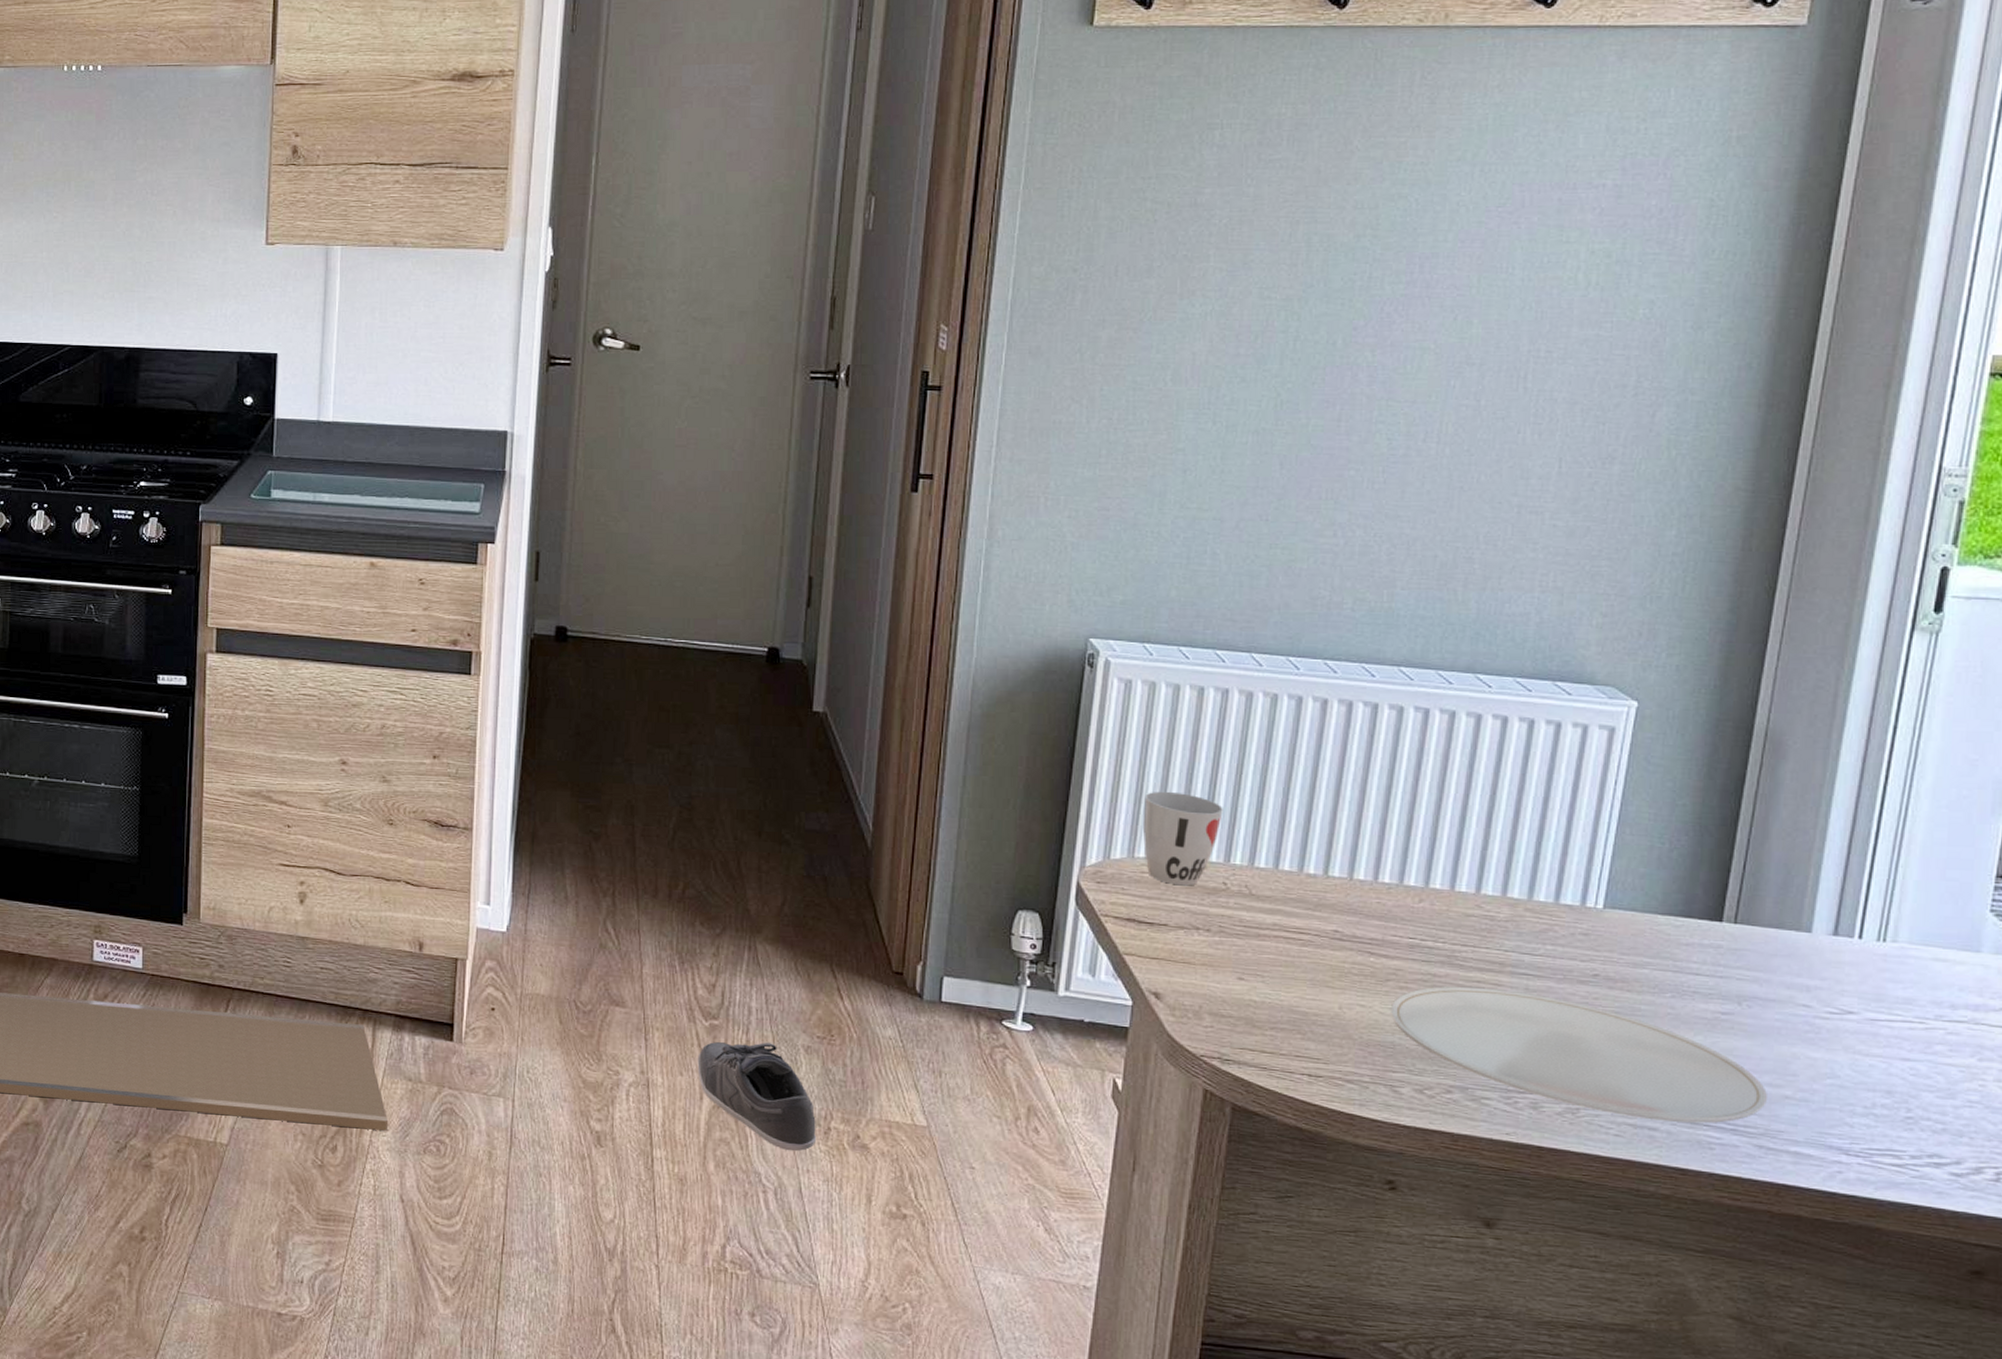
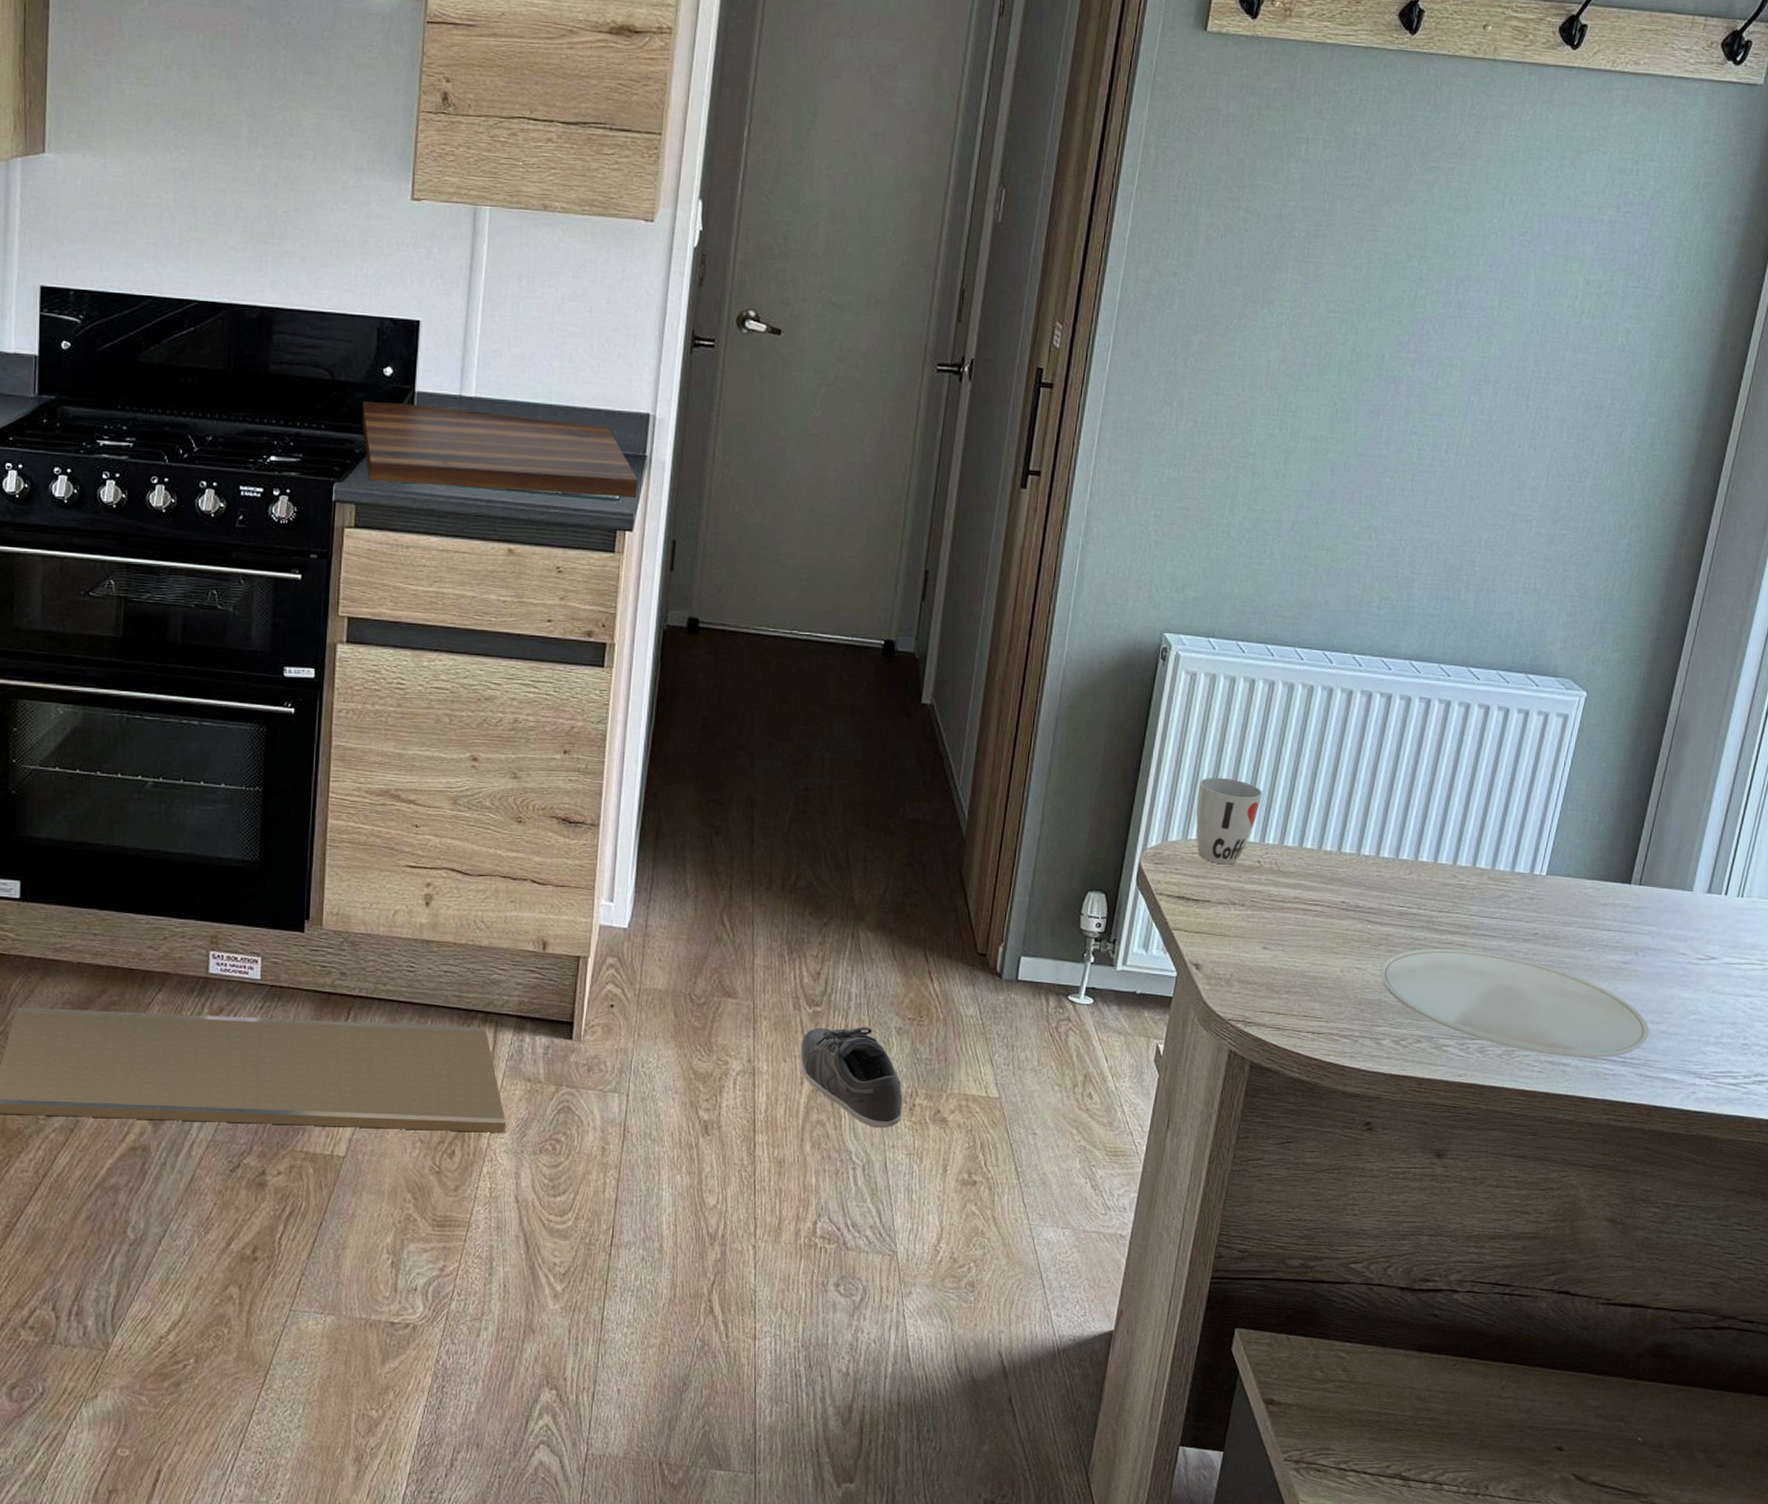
cutting board: none [224,429,498,511] -> present [361,402,638,497]

